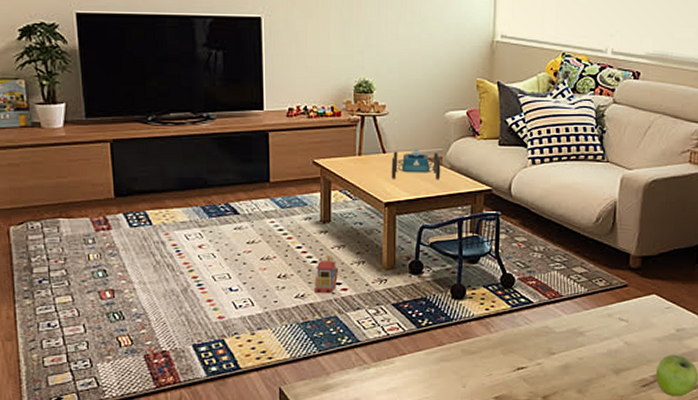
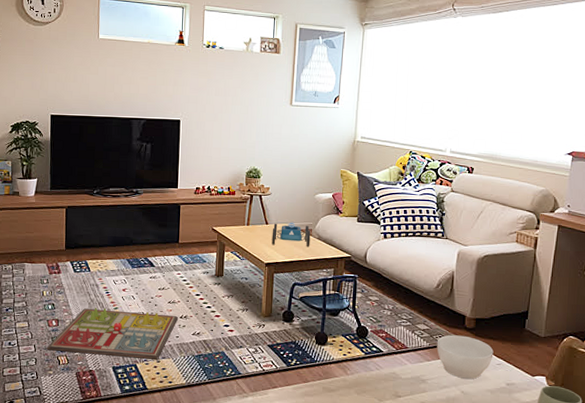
gameboard: none [100,271,276,332] -> present [46,307,179,360]
toy train: present [313,255,339,294] -> none [207,303,228,334]
bowl: none [596,277,662,327] -> present [436,335,494,379]

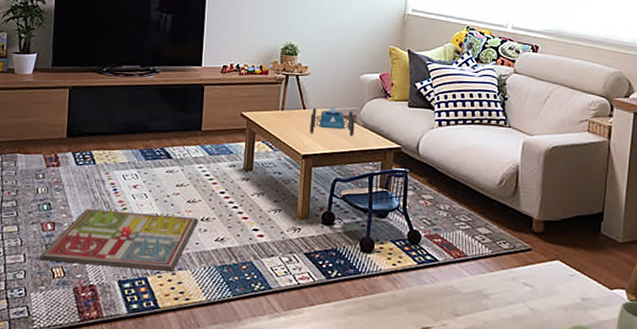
bowl: present [436,335,494,379] -> none [500,240,566,293]

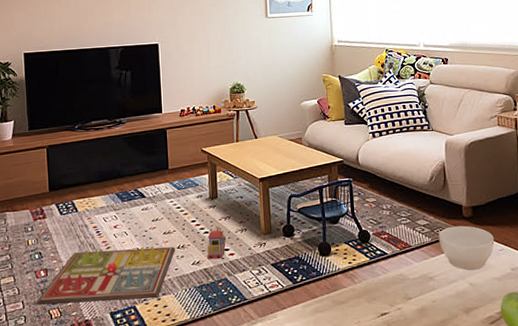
toy train: none [232,202,257,240] -> present [206,226,227,260]
toy car: present [309,106,355,135] -> none [262,133,302,158]
bowl: none [500,240,566,293] -> present [438,225,495,270]

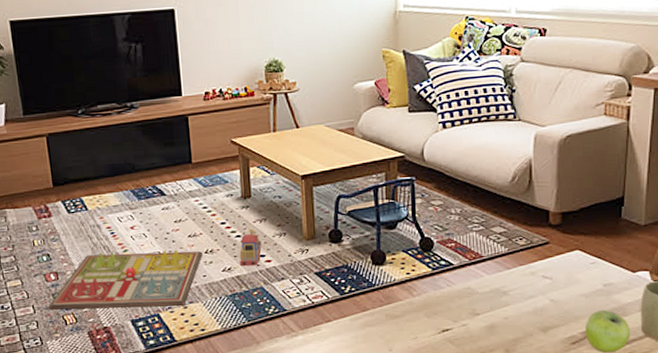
bowl: present [438,225,495,270] -> none [517,234,586,285]

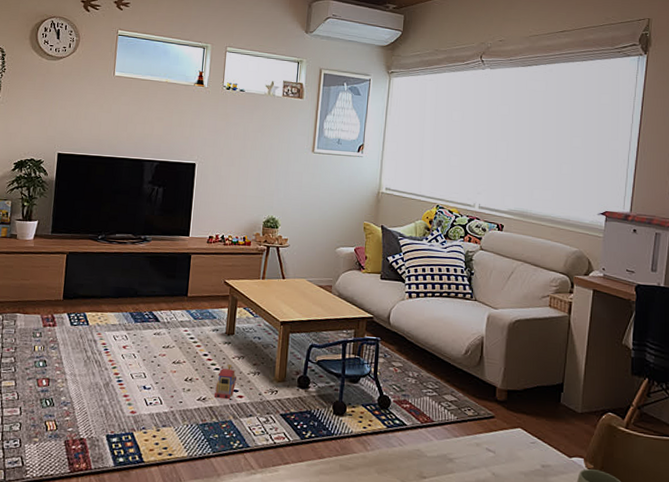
gameboard: present [48,250,203,310] -> none [33,365,183,428]

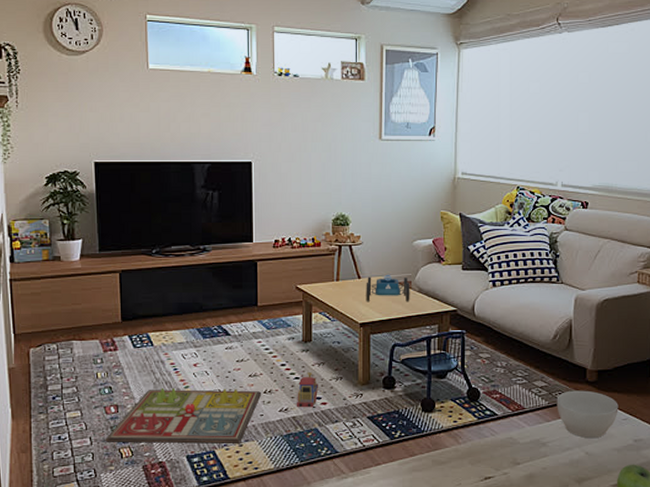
gameboard: none [33,365,183,428] -> present [105,387,262,444]
toy car: none [288,277,331,304] -> present [366,274,410,301]
bowl: none [465,407,527,459] -> present [556,390,619,438]

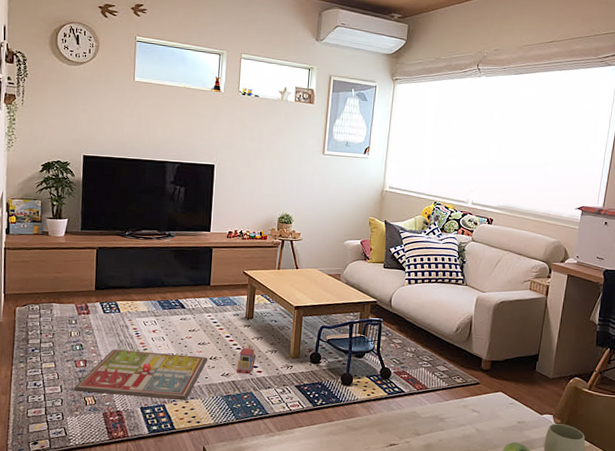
toy car: present [366,274,410,301] -> none [301,267,339,291]
bowl: present [556,390,619,438] -> none [454,376,507,417]

